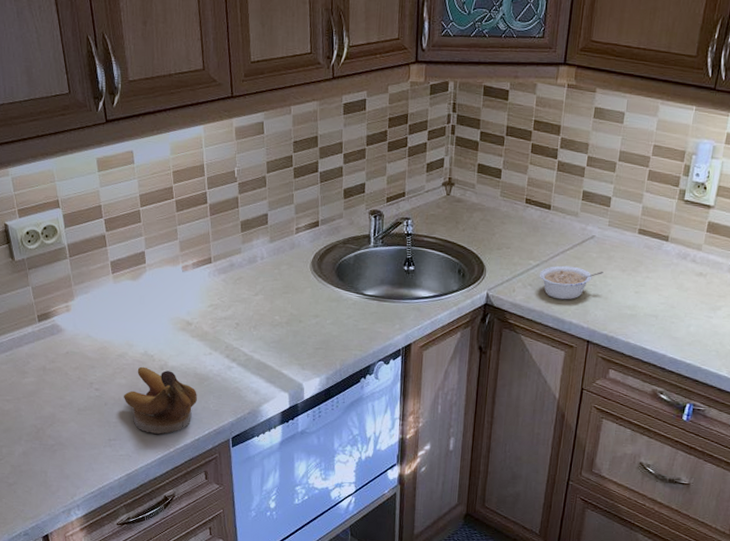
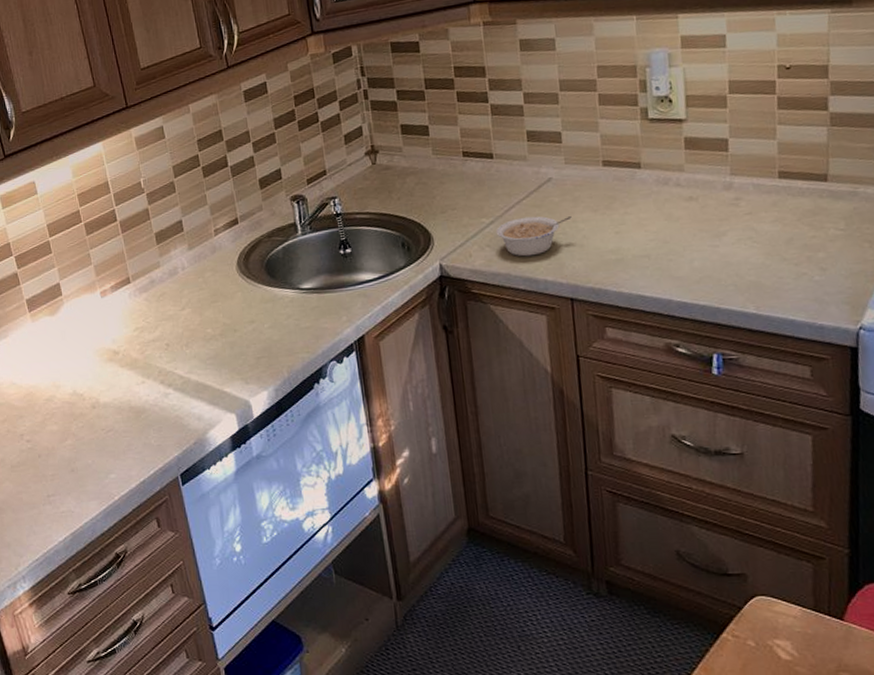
banana: present [124,366,197,435] -> none [57,408,136,483]

